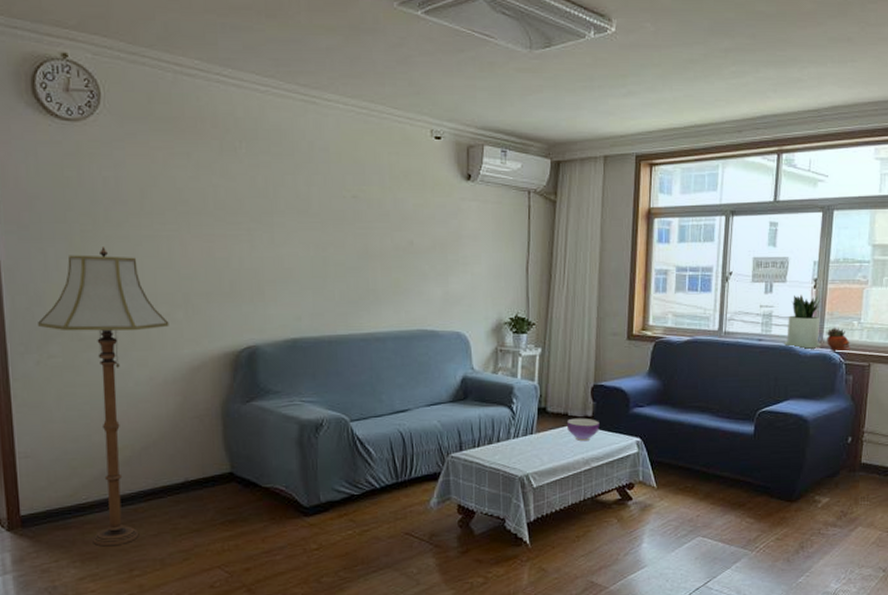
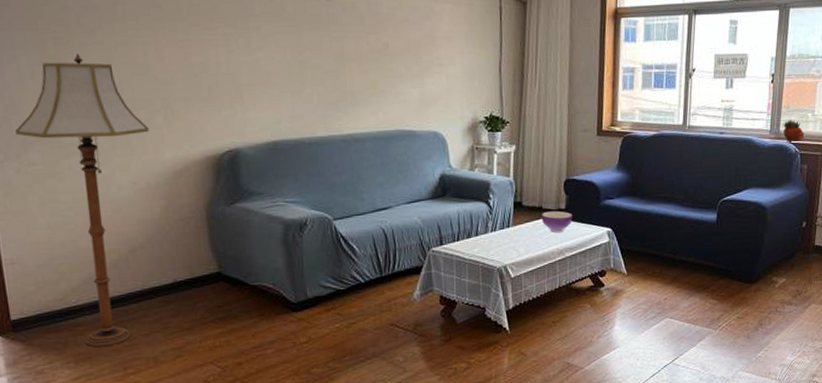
planter: present [783,295,822,349] -> none [743,90,779,141]

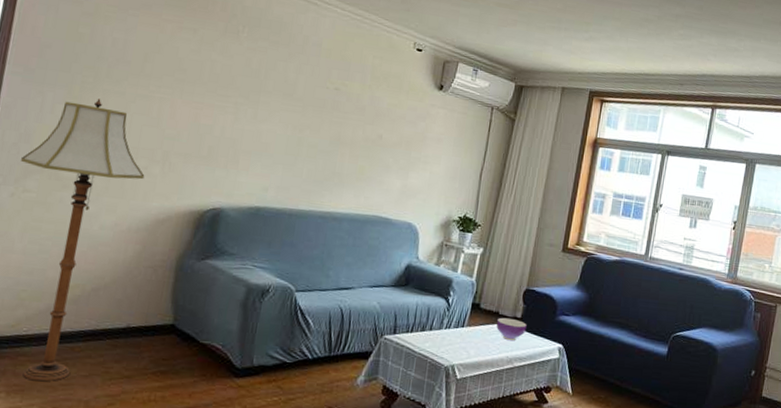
succulent planter: present [783,119,805,143] -> none [740,267,761,291]

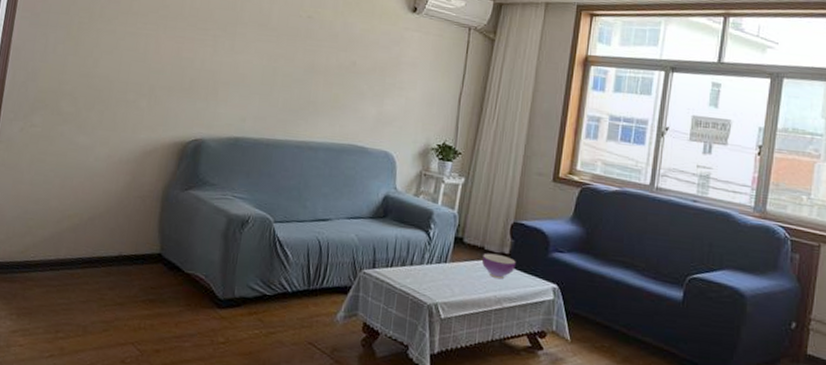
floor lamp: present [21,99,145,382] -> none [29,38,134,306]

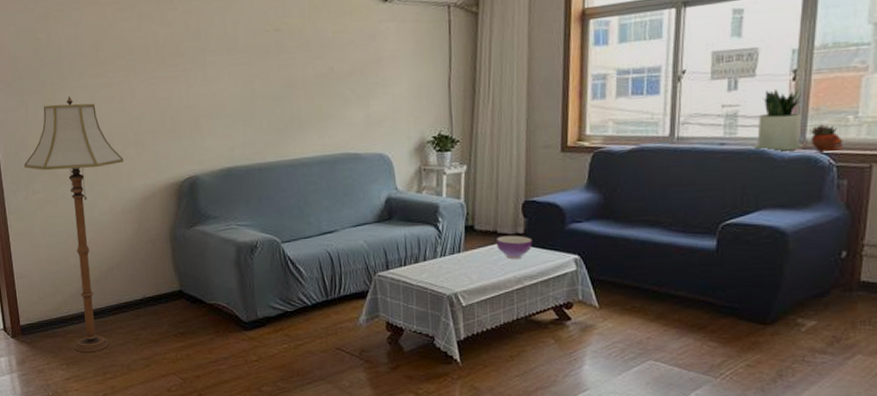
floor lamp: none [29,38,134,306] -> present [24,96,124,353]
planter: none [720,160,766,219] -> present [752,89,804,152]
succulent planter: none [770,199,798,227] -> present [811,124,844,153]

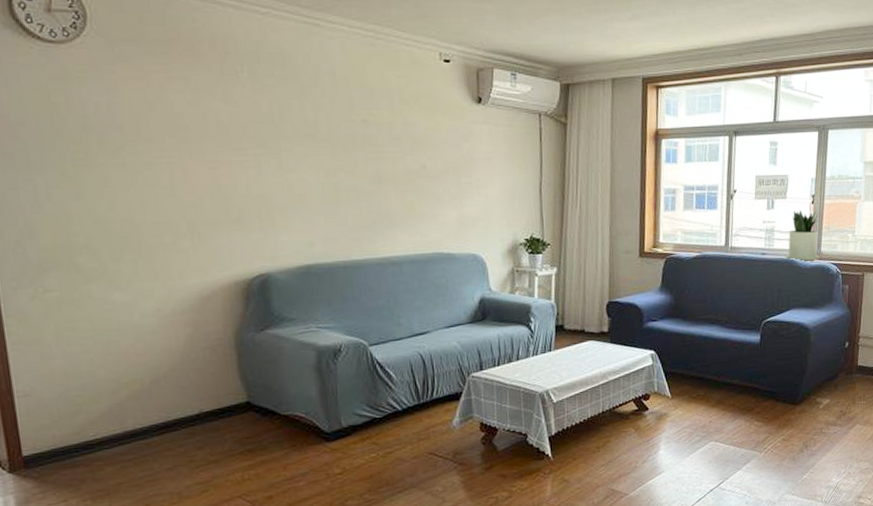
floor lamp: present [24,96,124,353] -> none [30,175,175,484]
bowl: present [495,235,532,260] -> none [583,333,615,357]
succulent planter: present [811,124,844,153] -> none [824,240,846,263]

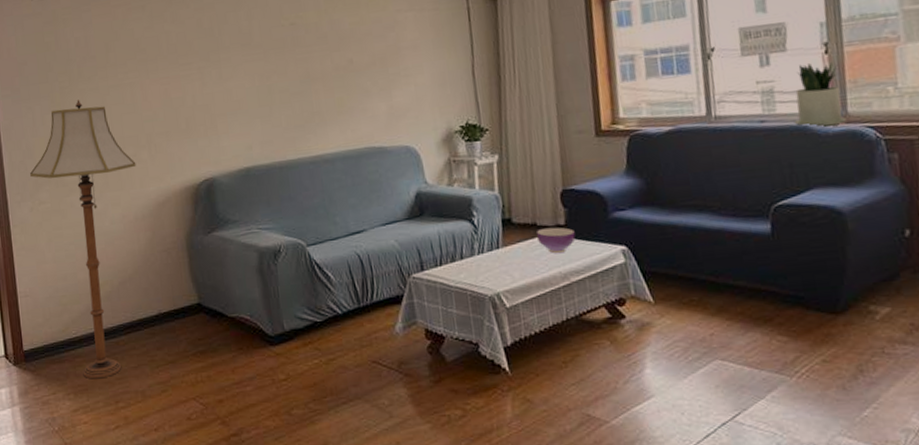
floor lamp: none [30,175,175,484] -> present [30,100,136,379]
bowl: none [583,333,615,357] -> present [535,227,576,254]

